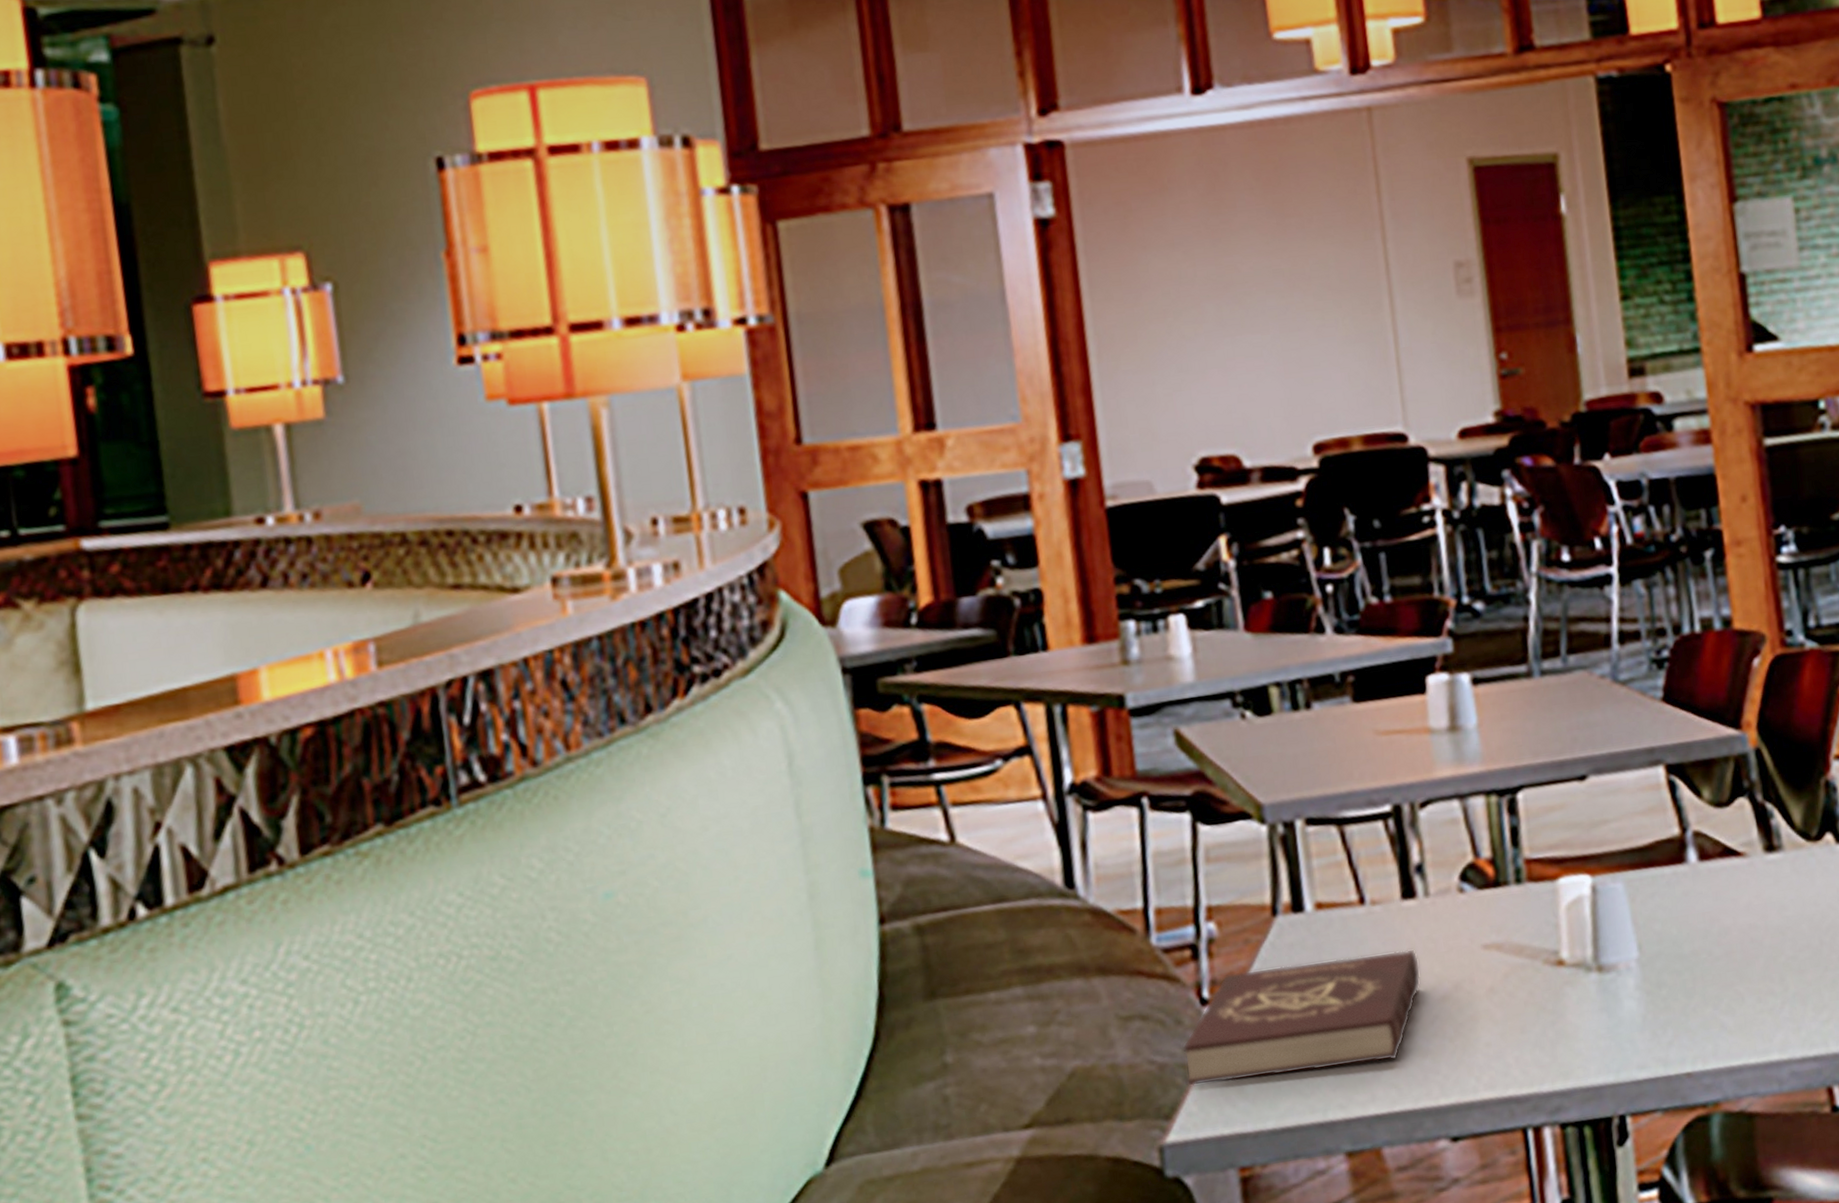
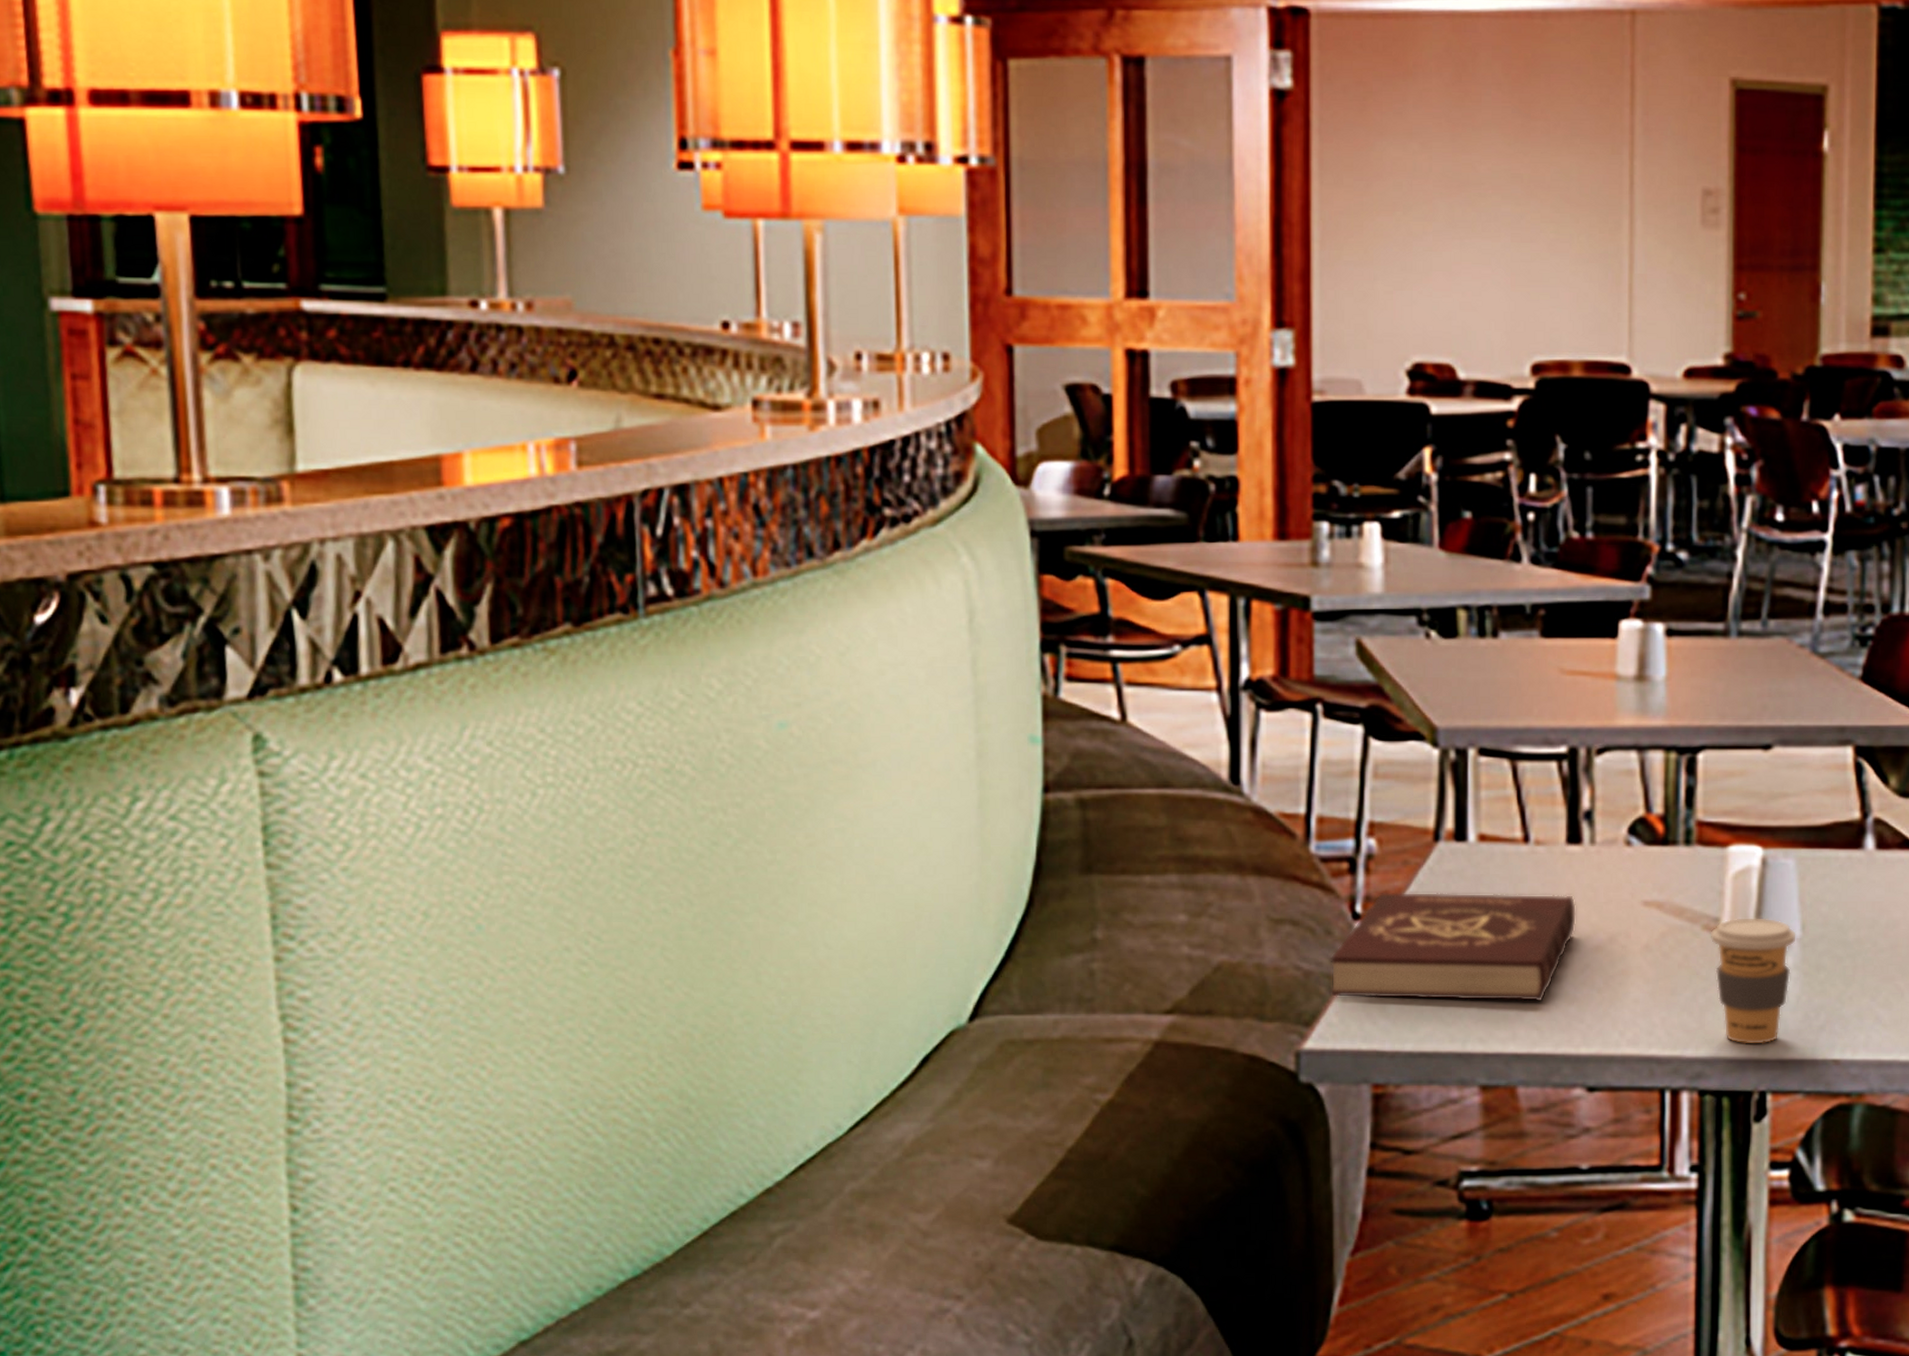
coffee cup: none [1551,943,1634,1072] -> present [1710,918,1796,1044]

